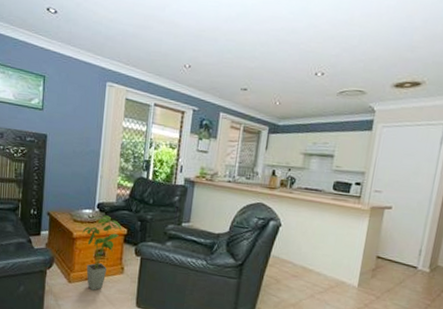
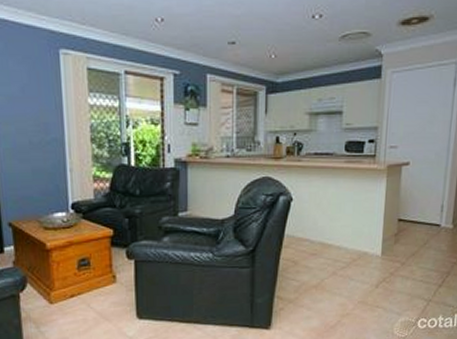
house plant: present [82,215,122,291] -> none [57,216,107,308]

